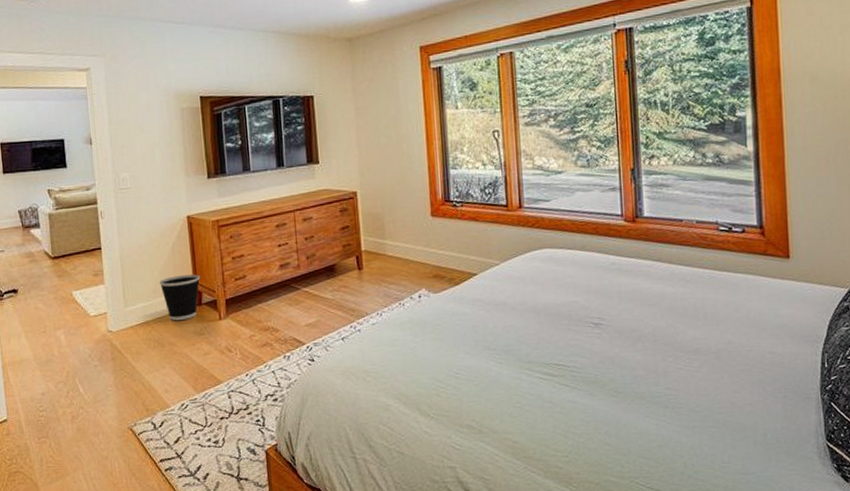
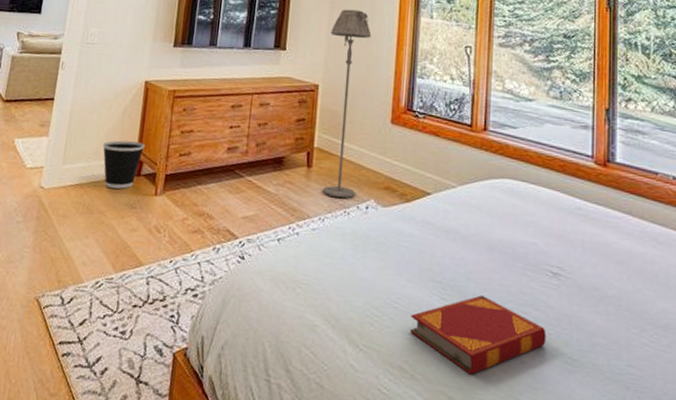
floor lamp: none [360,112,408,293] -> present [323,9,372,199]
hardback book: none [472,354,594,421] -> present [410,295,547,375]

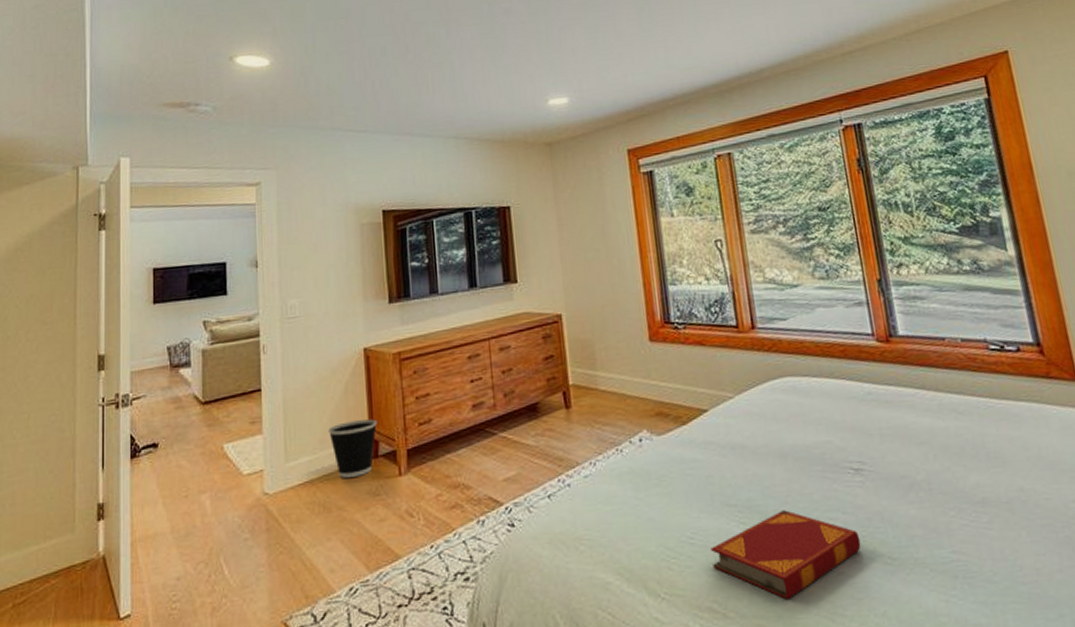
floor lamp: present [323,9,372,199] -> none [564,222,625,437]

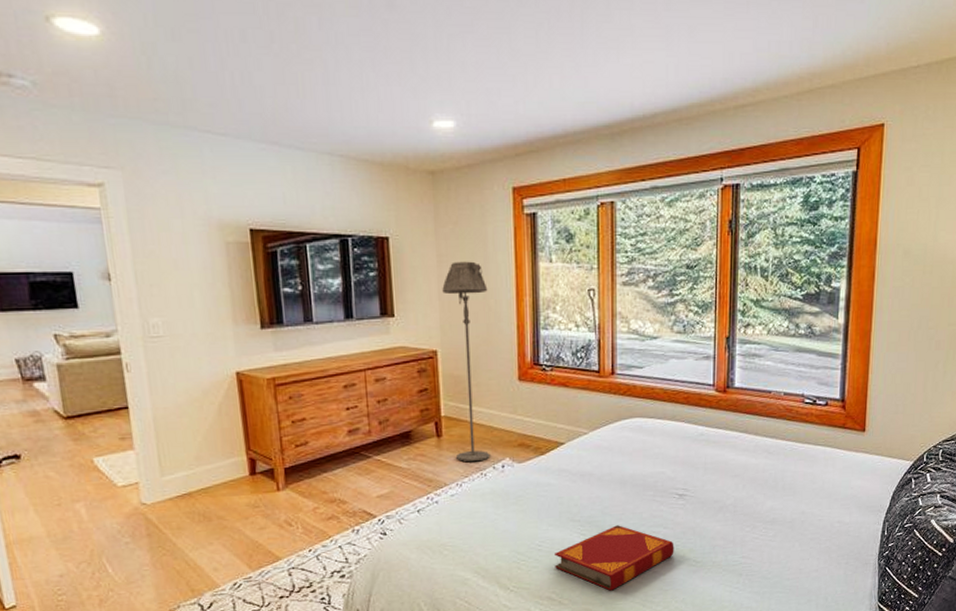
wastebasket: present [328,419,378,478] -> none [204,440,254,492]
floor lamp: none [564,222,625,437] -> present [442,261,490,462]

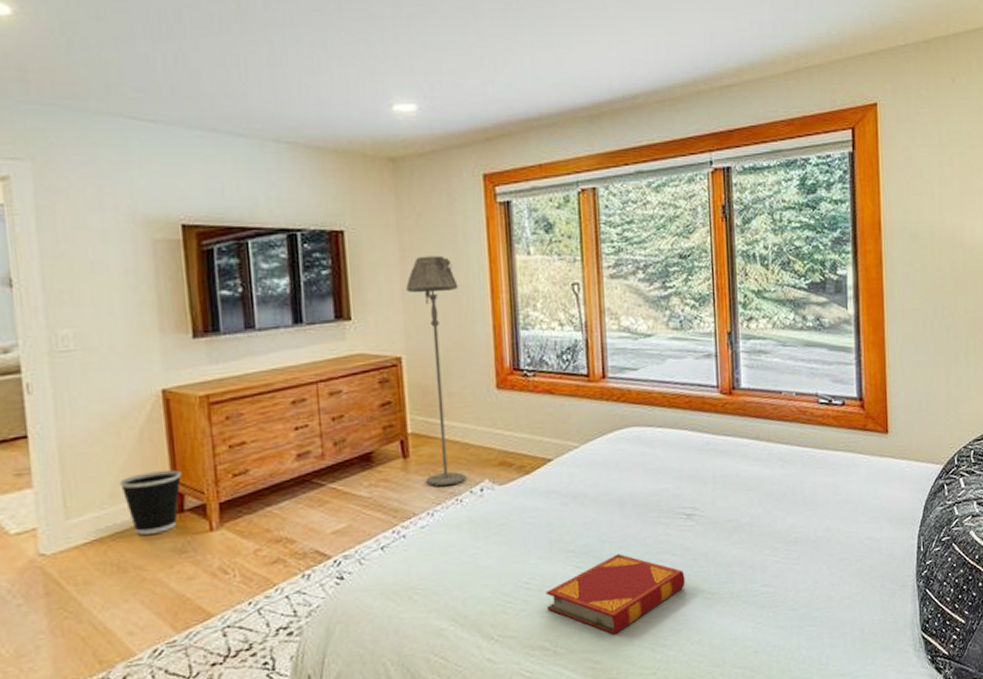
wastebasket: none [204,440,254,492] -> present [120,470,183,535]

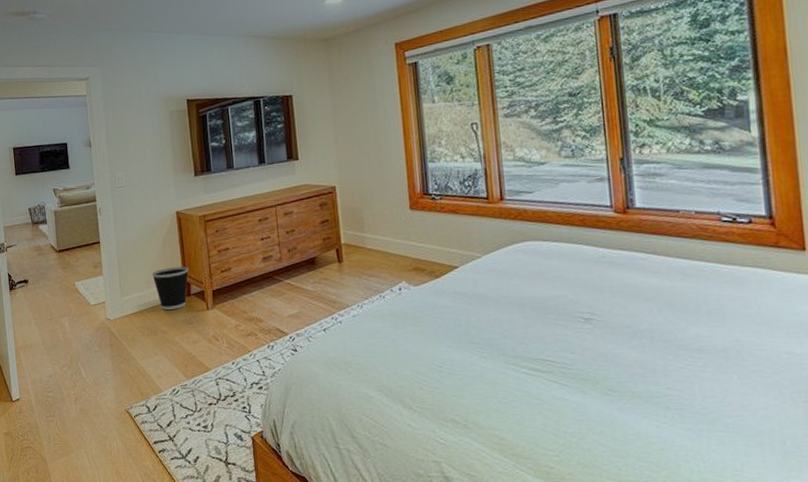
floor lamp: present [406,255,467,487] -> none [338,108,388,285]
hardback book: present [546,554,686,635] -> none [456,349,586,417]

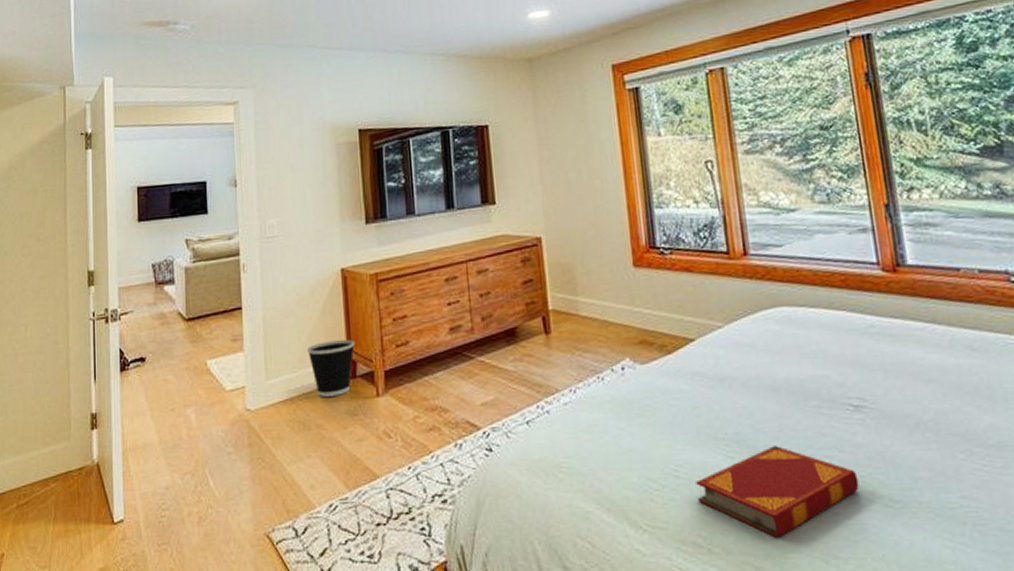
hardback book: none [456,349,586,417] -> present [696,446,860,538]

